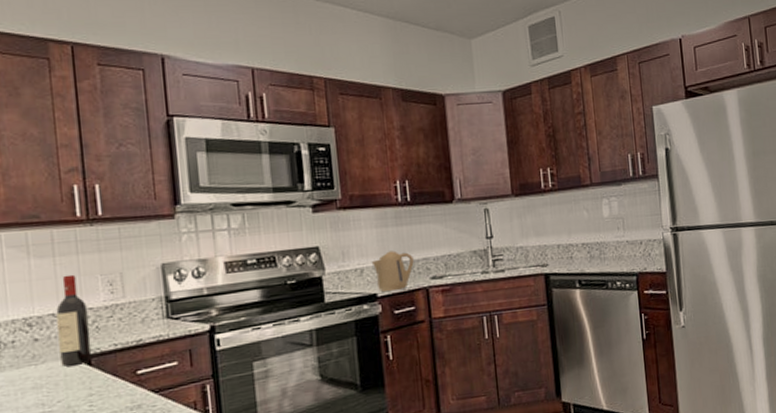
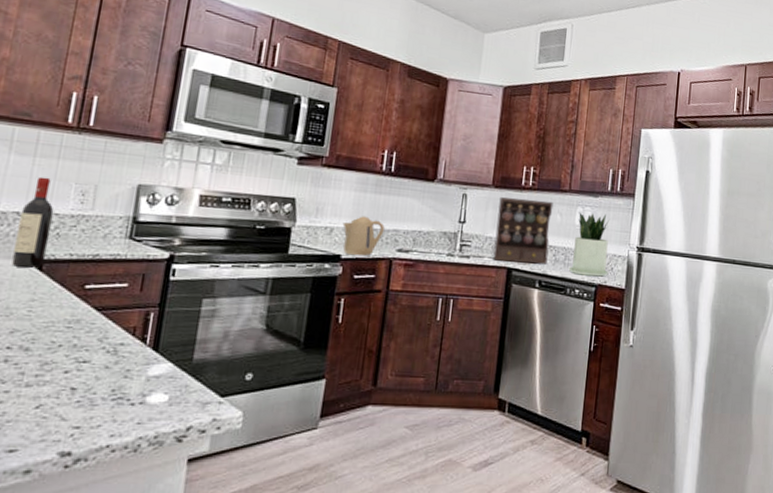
spice rack: none [522,199,583,269] -> present [493,197,554,265]
planter: none [605,201,647,267] -> present [568,212,610,277]

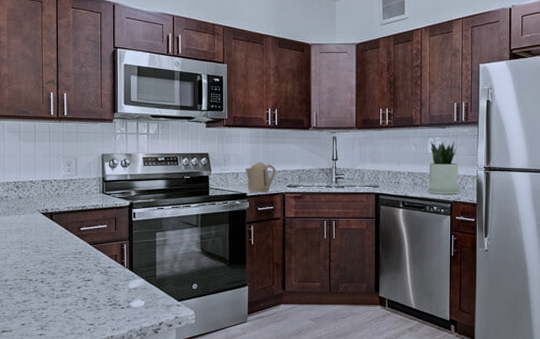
wine bottle: present [12,177,55,268] -> none [34,155,54,218]
spice rack: present [493,197,554,265] -> none [363,135,408,188]

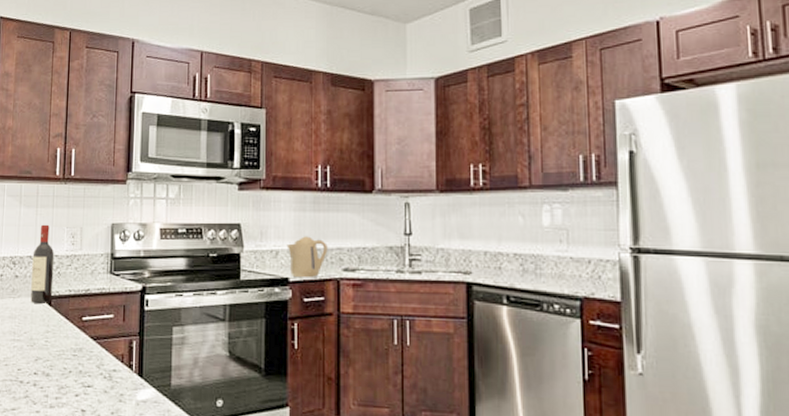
wine bottle: none [34,155,54,218] -> present [31,224,55,304]
planter: present [426,142,461,195] -> none [541,211,596,288]

